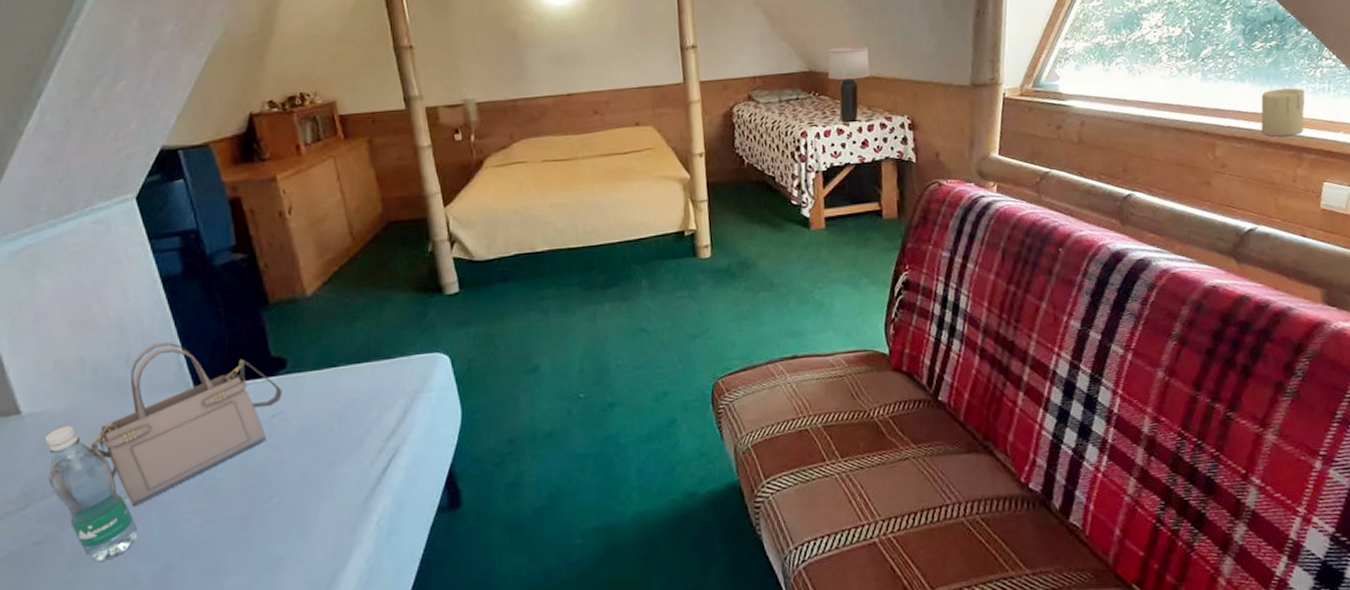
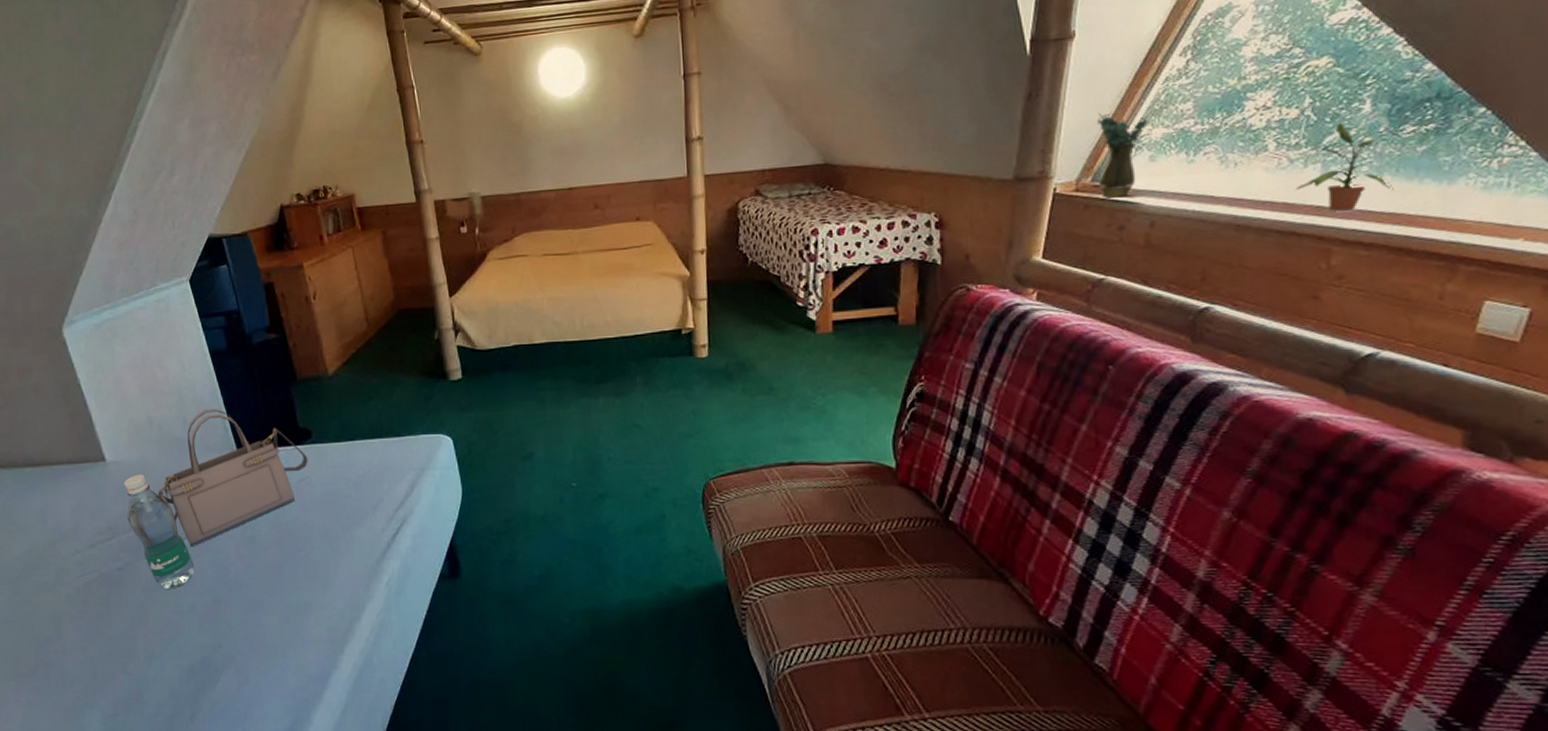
table lamp: present [827,46,870,122] -> none [844,135,895,220]
vase: none [1033,29,1072,102] -> present [1097,113,1149,198]
potted plant: none [1185,39,1253,112] -> present [1295,122,1394,211]
candle: present [1261,88,1305,137] -> none [1400,182,1471,243]

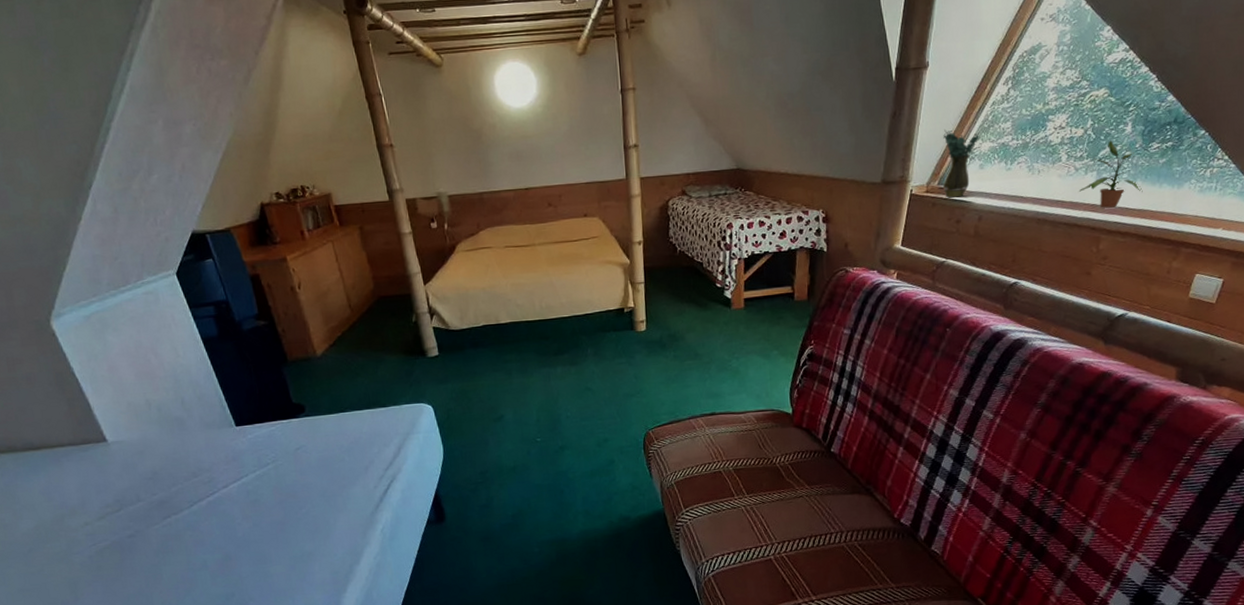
bottle: present [124,474,195,589] -> none [127,451,204,551]
handbag: present [158,409,308,547] -> none [162,390,303,513]

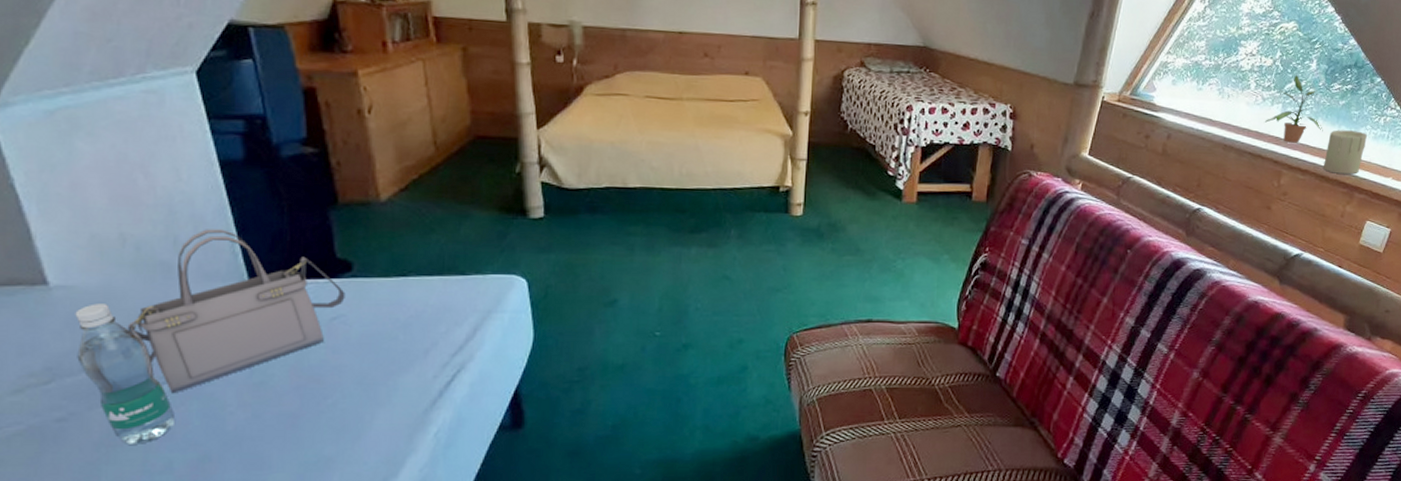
bottle: none [127,451,204,551] -> present [75,303,176,444]
handbag: none [162,390,303,513] -> present [127,229,345,394]
vase: present [943,130,980,198] -> none [1135,39,1175,111]
candle: none [1145,186,1192,232] -> present [1324,130,1367,174]

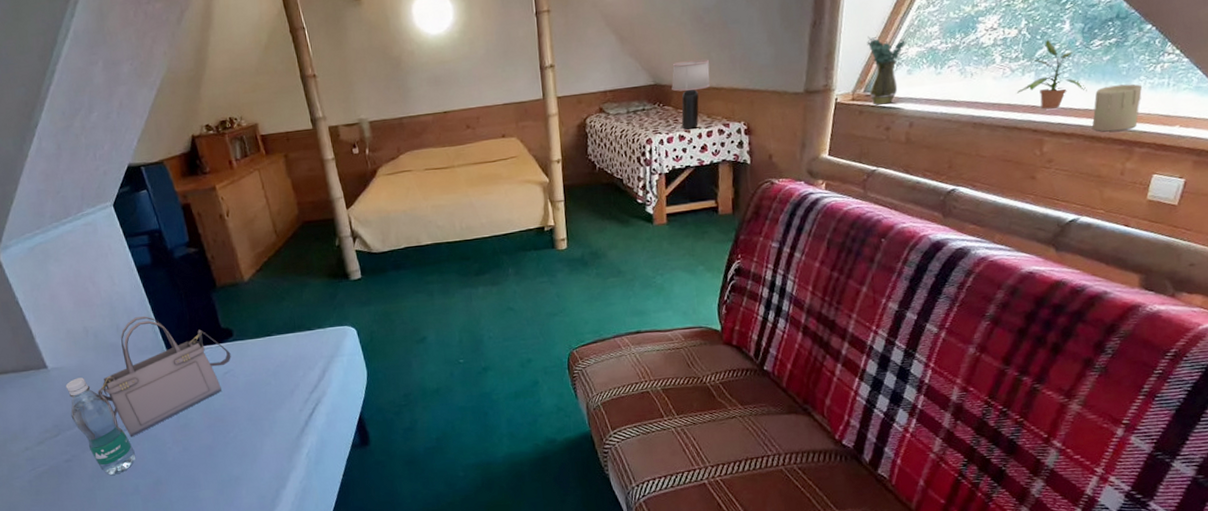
table lamp: none [940,27,985,103] -> present [671,59,710,130]
vase: none [1135,39,1175,111] -> present [867,36,906,105]

